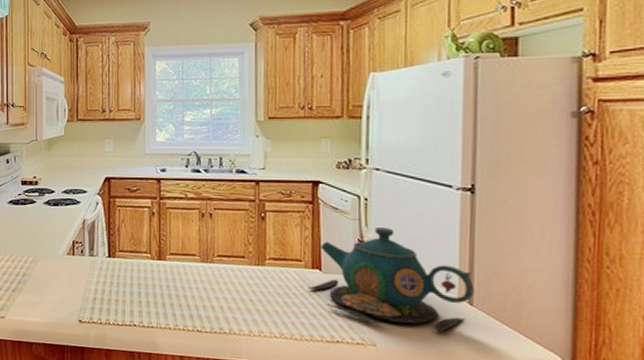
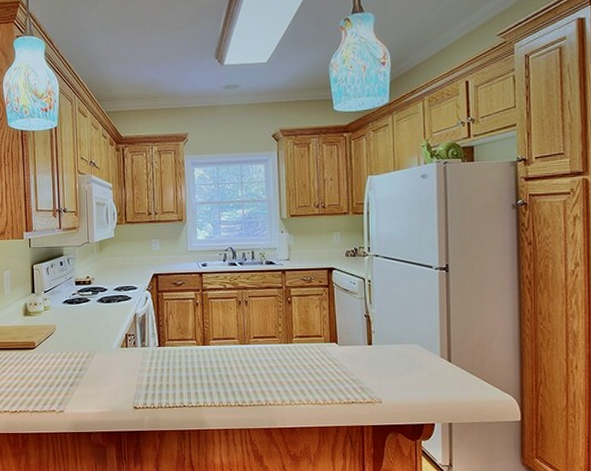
teapot: present [309,227,475,333] -> none [328,304,452,387]

